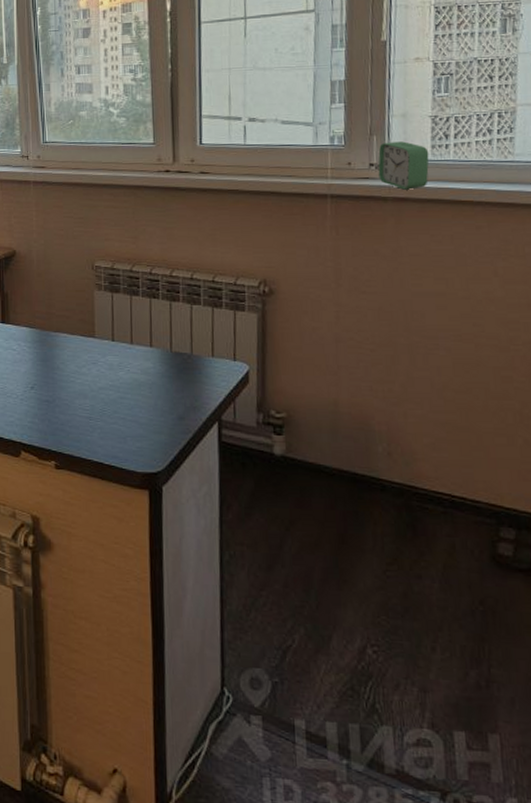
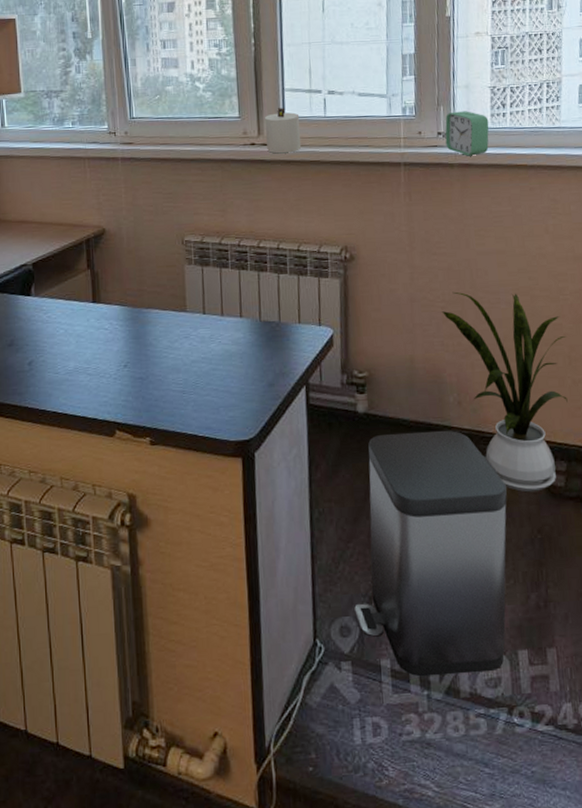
candle: none [180,135,219,182] -> present [264,108,302,154]
pedal bin: none [266,480,444,749] -> present [354,430,507,676]
house plant: none [370,334,518,559] -> present [441,291,568,493]

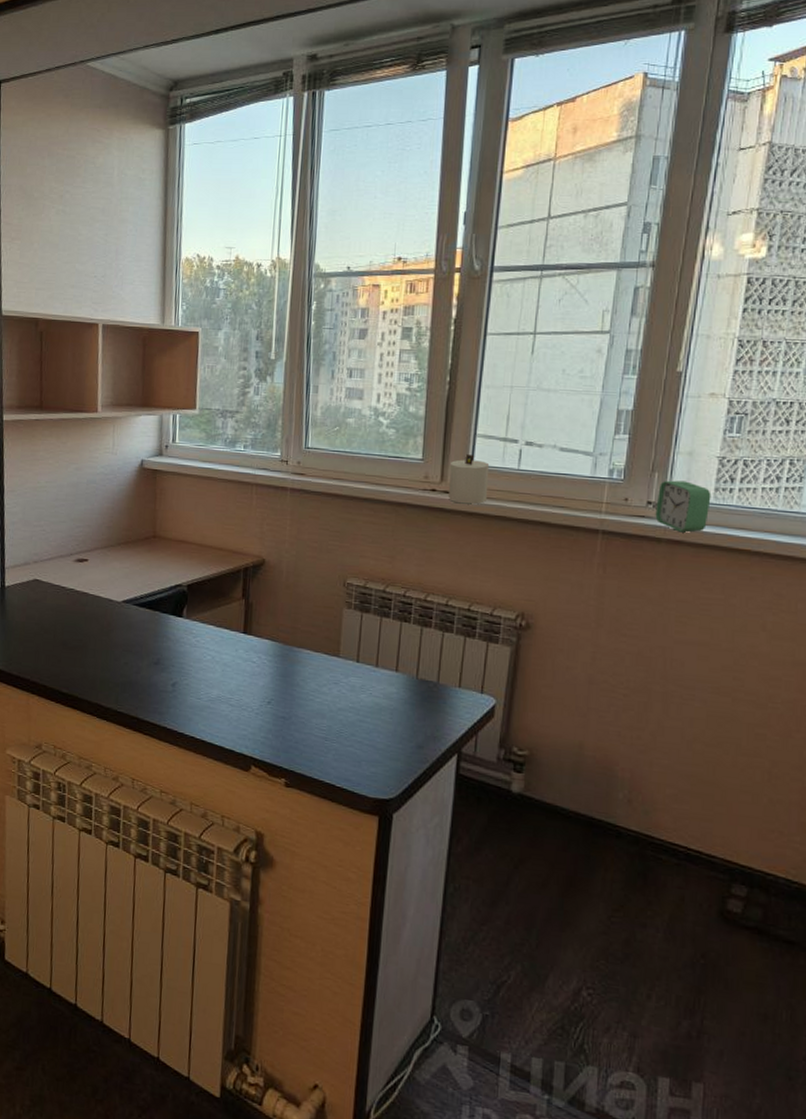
pedal bin: present [354,430,507,676] -> none [479,819,671,1092]
house plant: present [441,291,568,493] -> none [623,679,769,913]

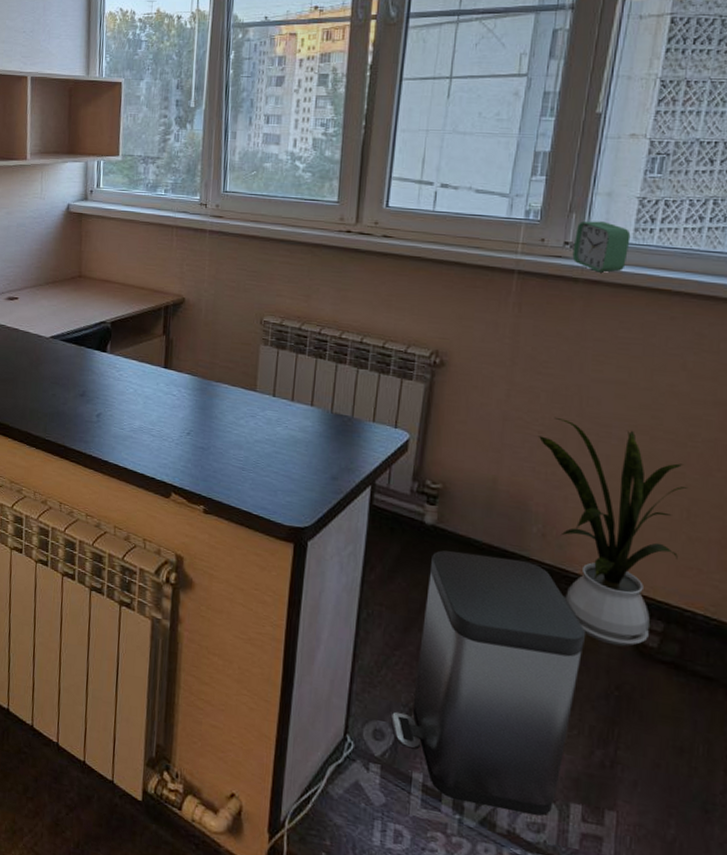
candle: present [448,454,490,505] -> none [364,197,405,245]
pedal bin: none [479,819,671,1092] -> present [391,550,585,816]
house plant: none [623,679,769,913] -> present [538,417,688,647]

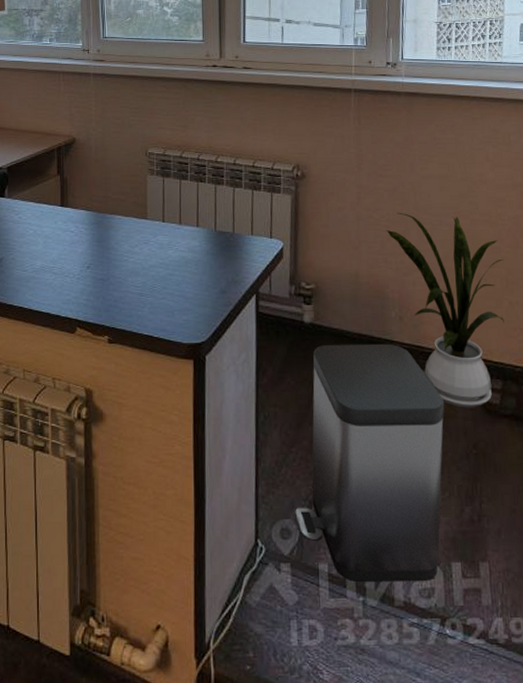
alarm clock: present [572,221,631,273] -> none [393,43,435,86]

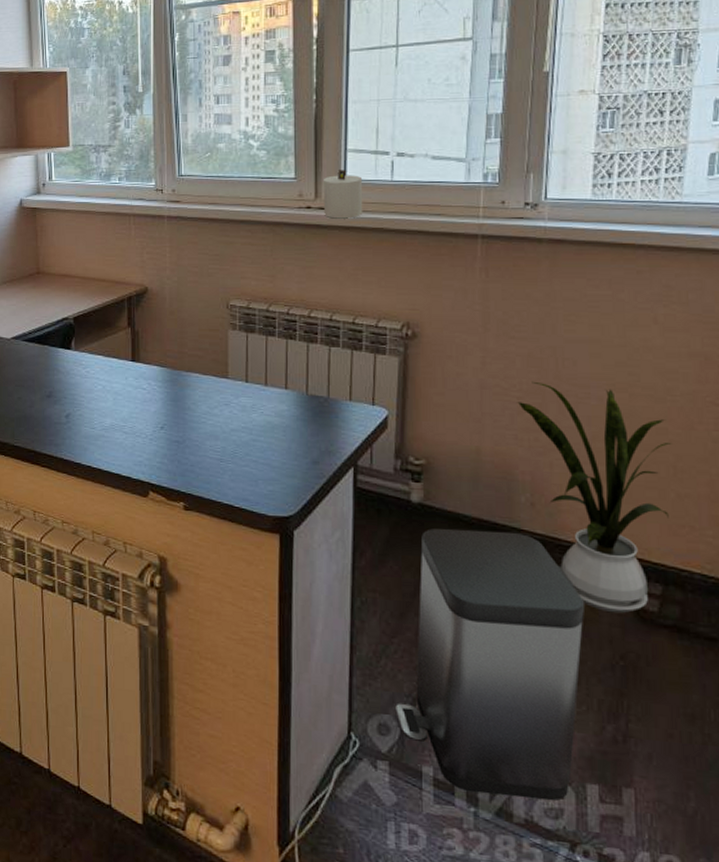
candle: none [226,34,260,76] -> present [322,170,363,219]

